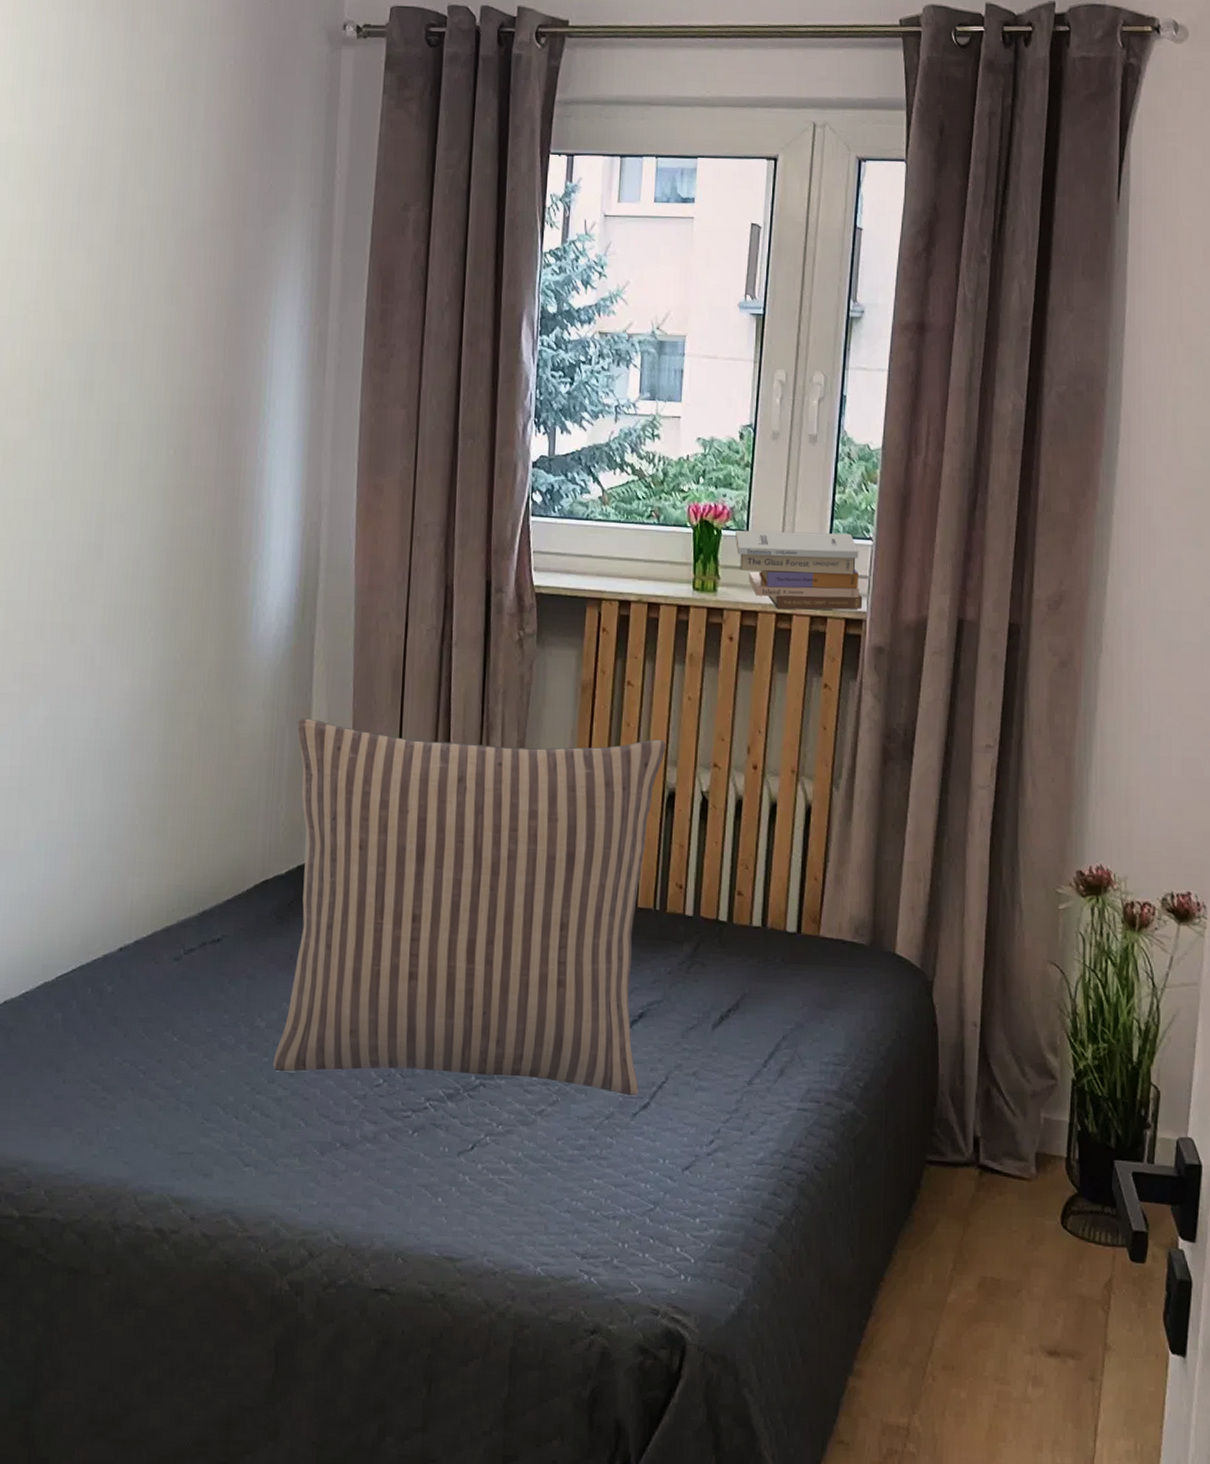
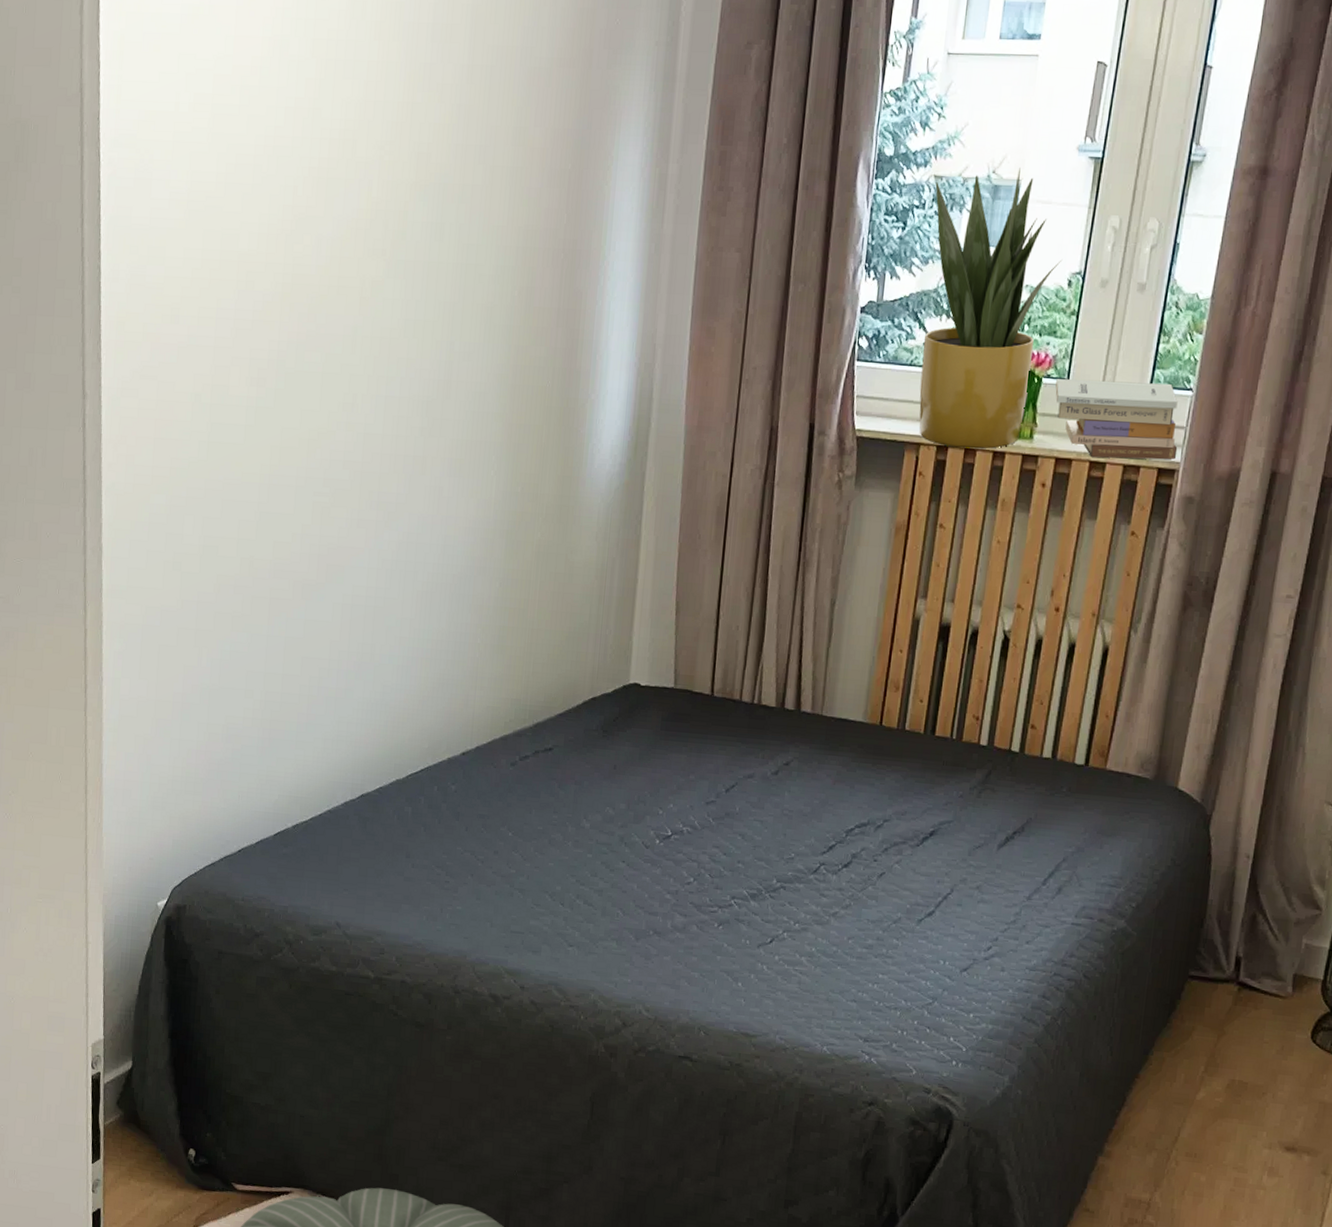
pillow: present [273,718,666,1097] -> none [596,550,973,905]
planter: none [598,324,733,603] -> present [919,168,1063,449]

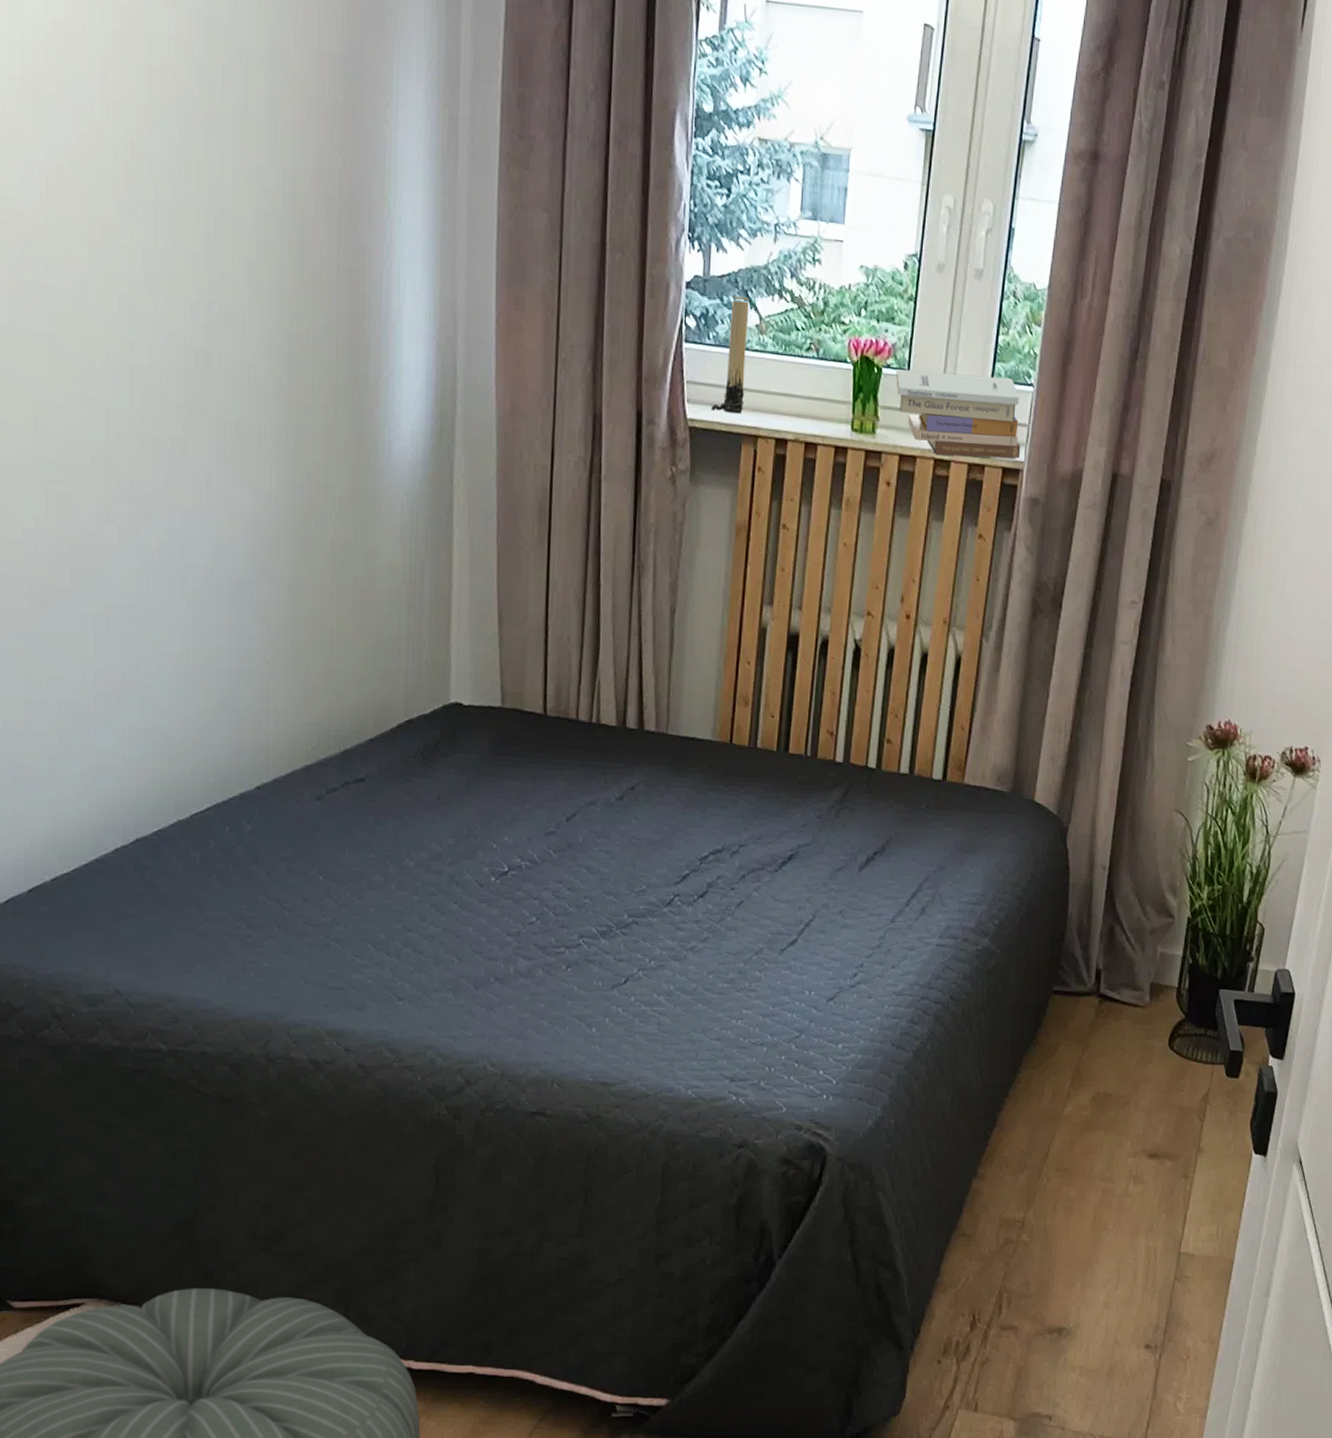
candle: none [877,318,919,424] -> present [711,296,750,414]
planter: present [919,168,1063,449] -> none [754,136,898,443]

